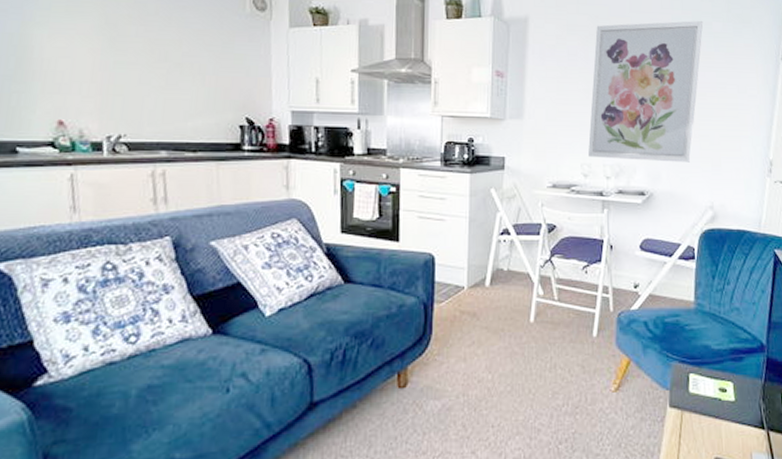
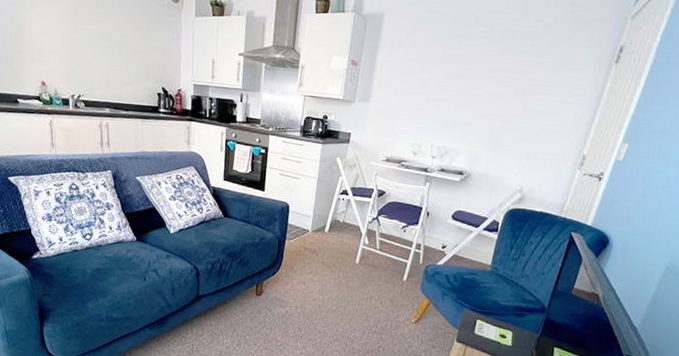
wall art: present [588,20,704,163] -> none [420,21,544,151]

